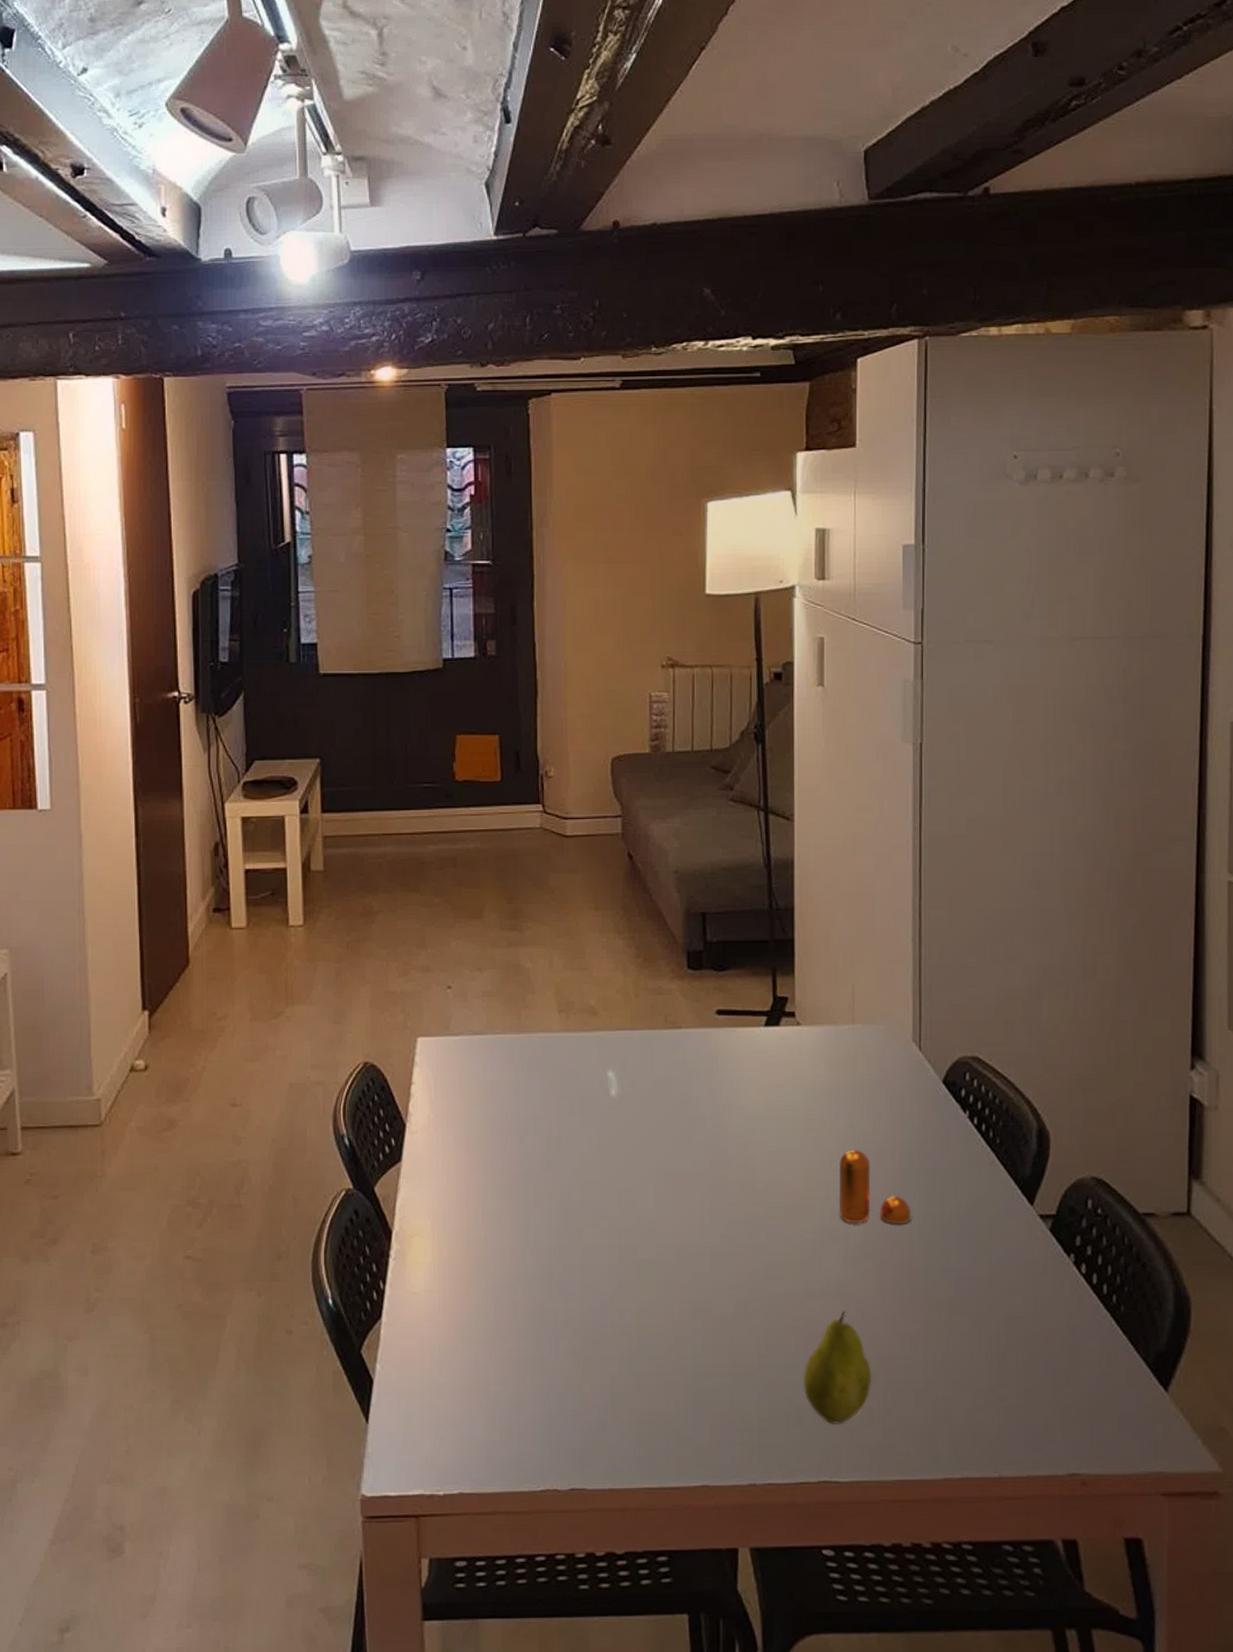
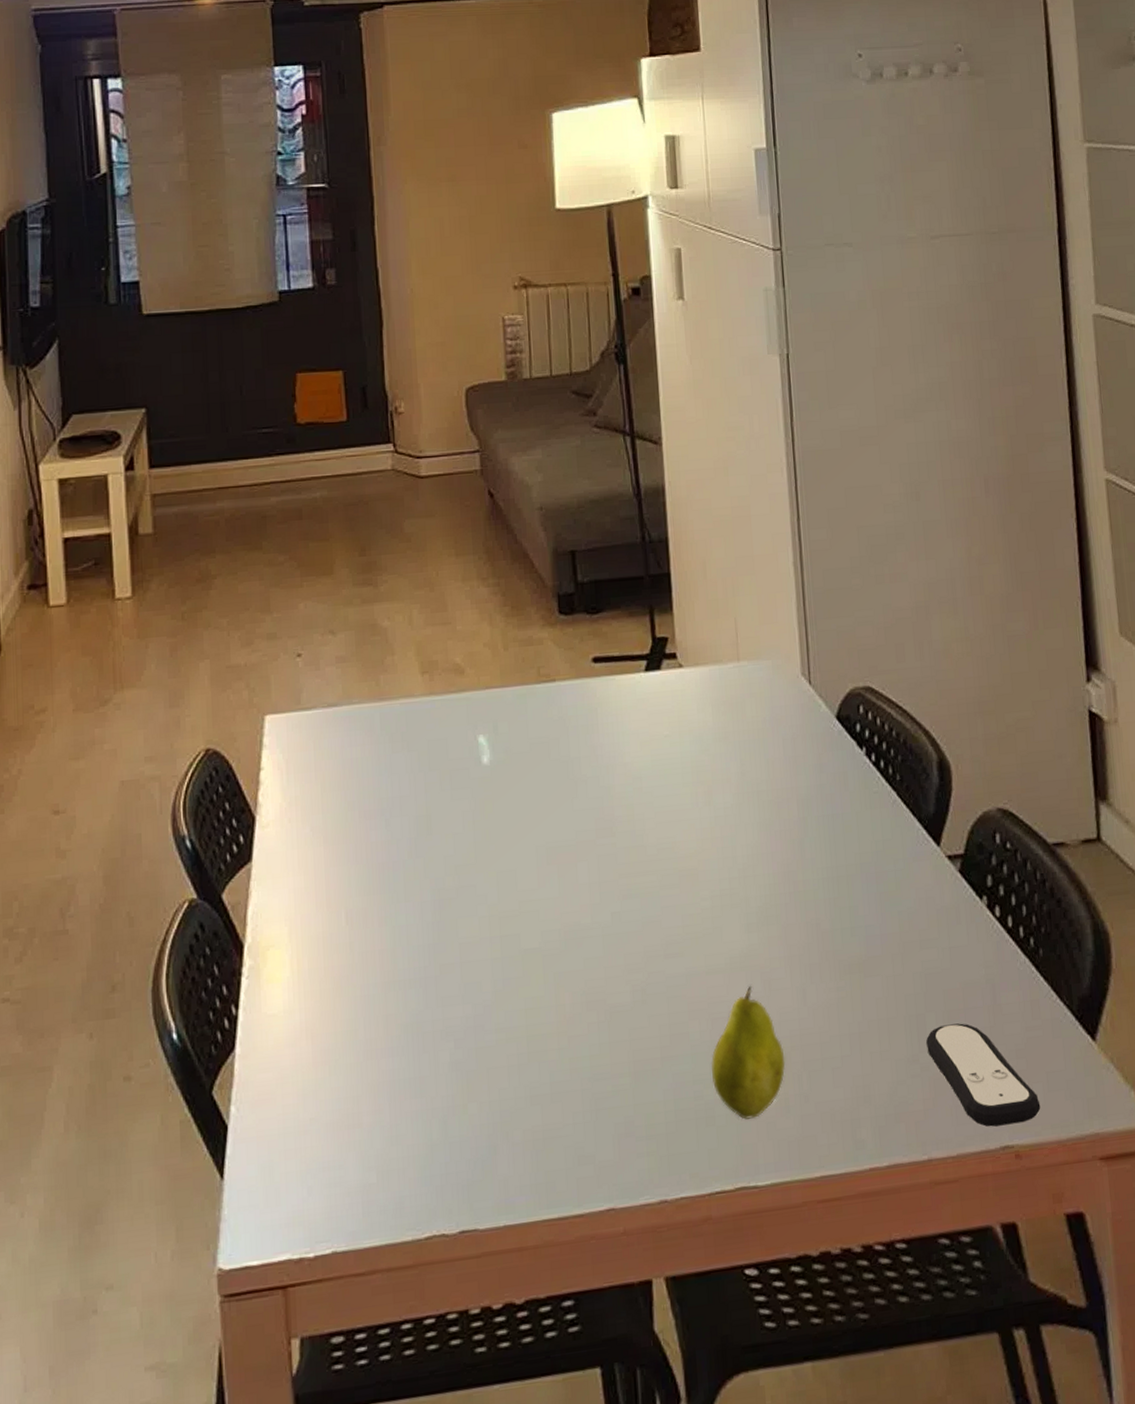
pepper shaker: present [838,1149,911,1225] -> none [733,800,814,885]
remote control: none [1004,1363,1109,1456] -> present [925,1023,1041,1127]

